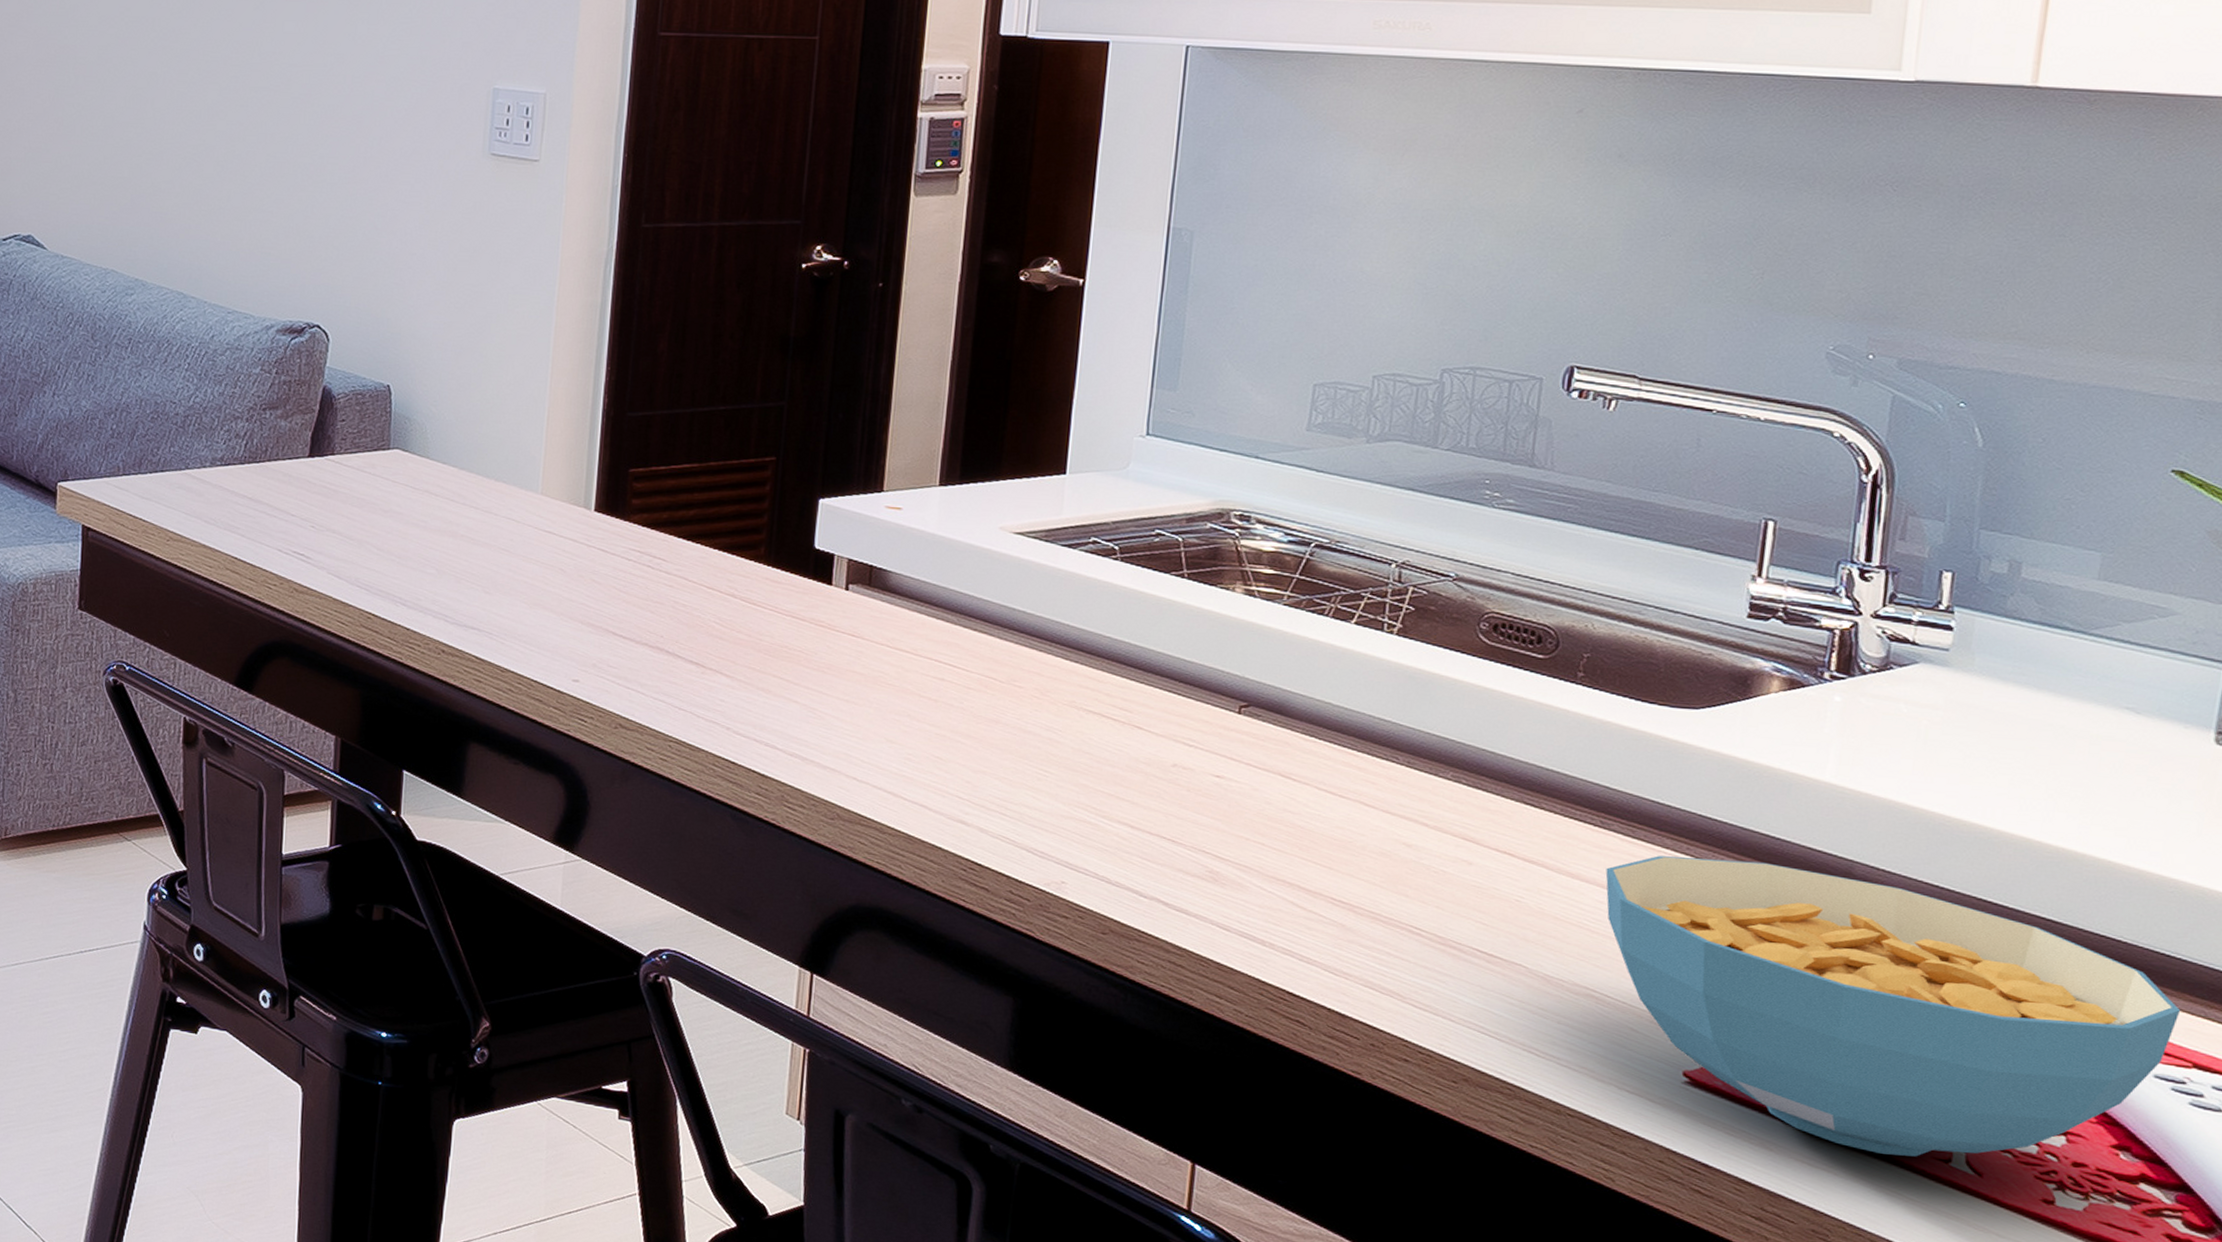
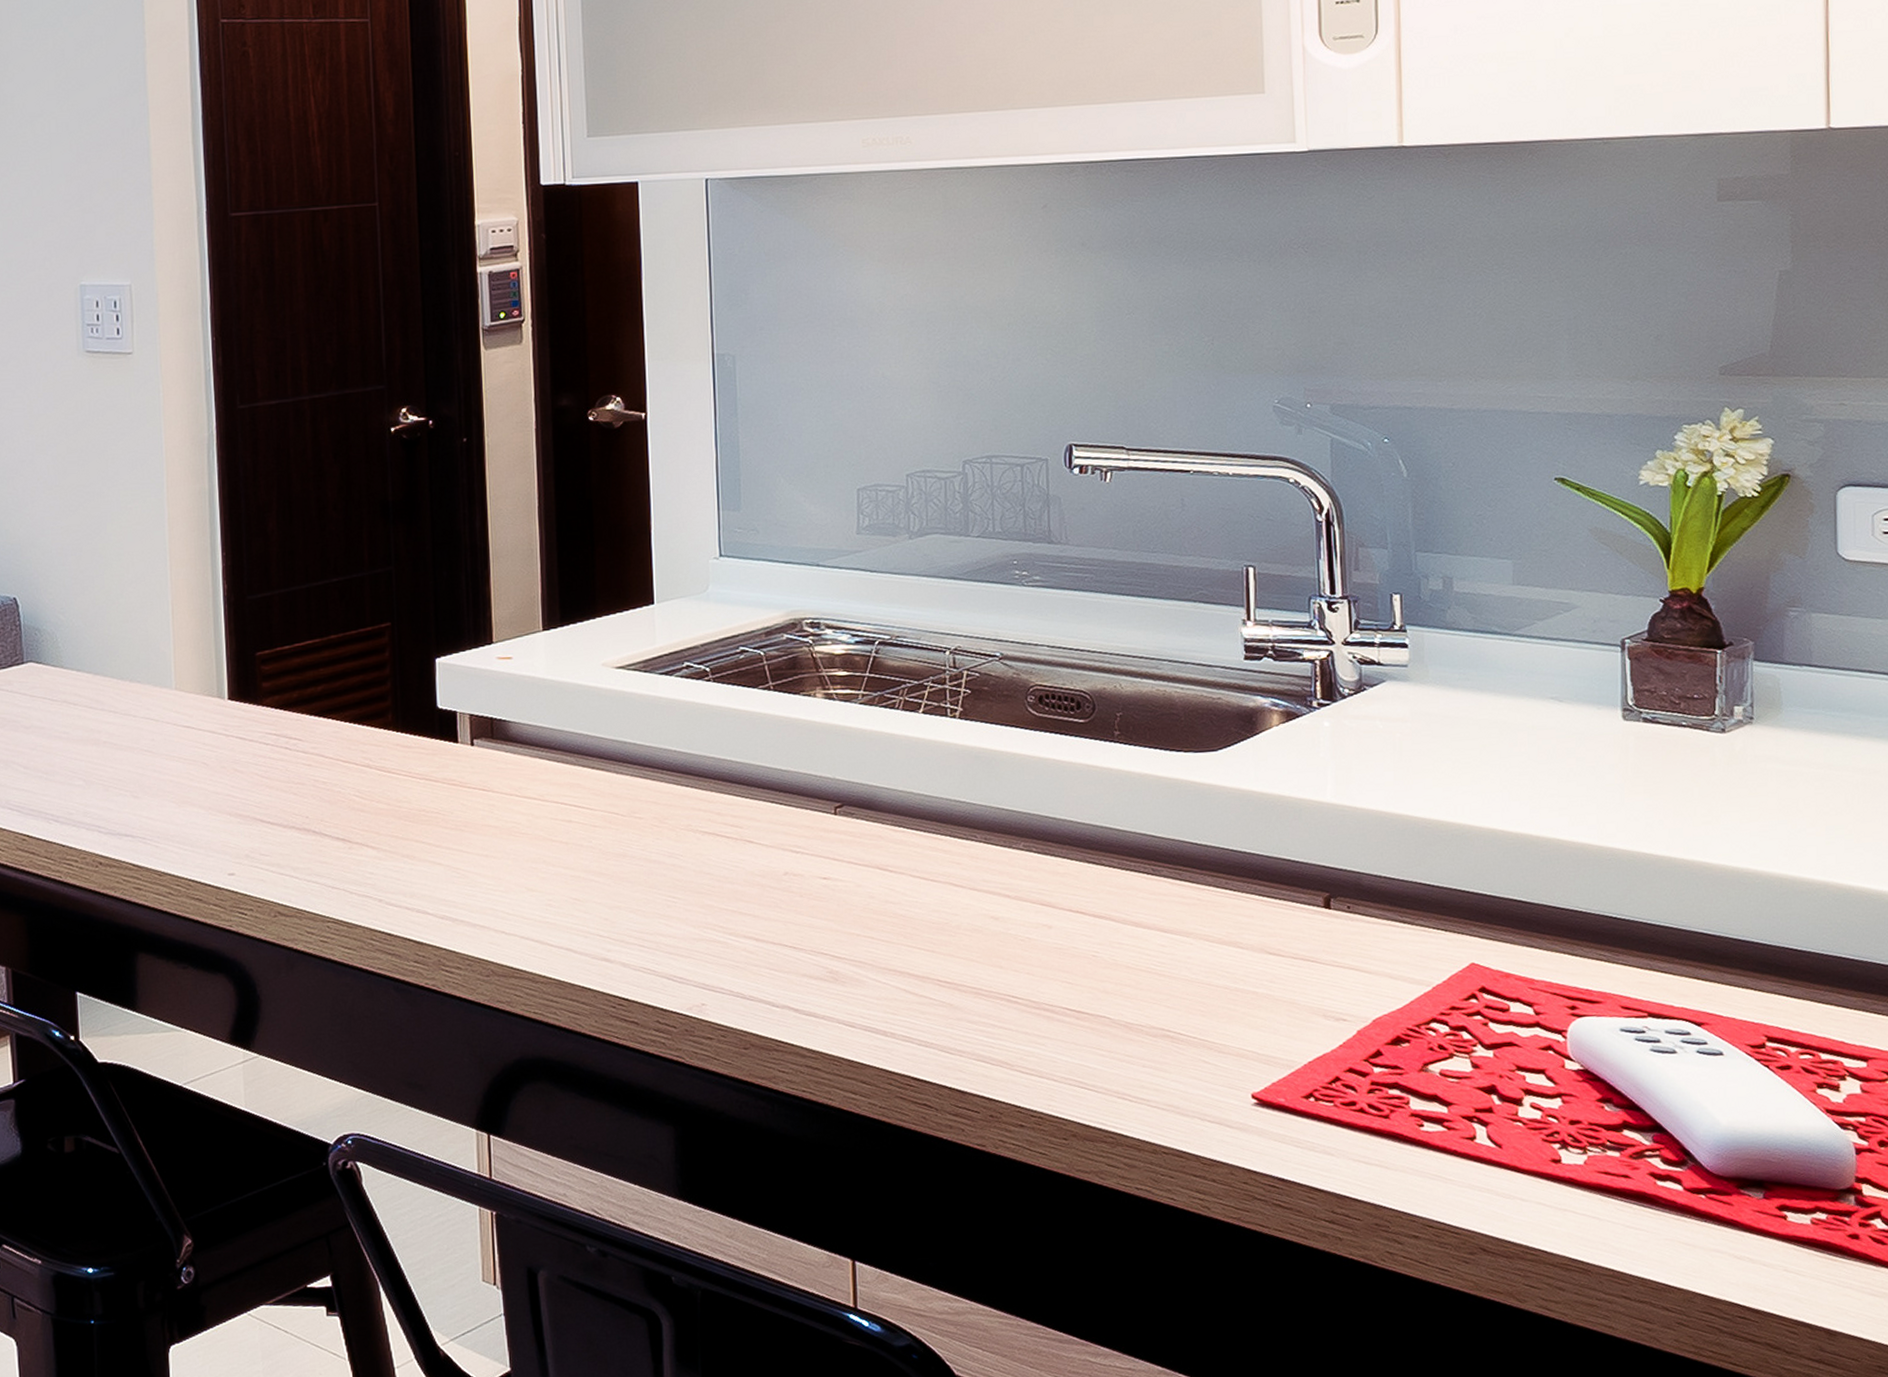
cereal bowl: present [1605,855,2181,1157] -> none [1163,885,1632,1142]

